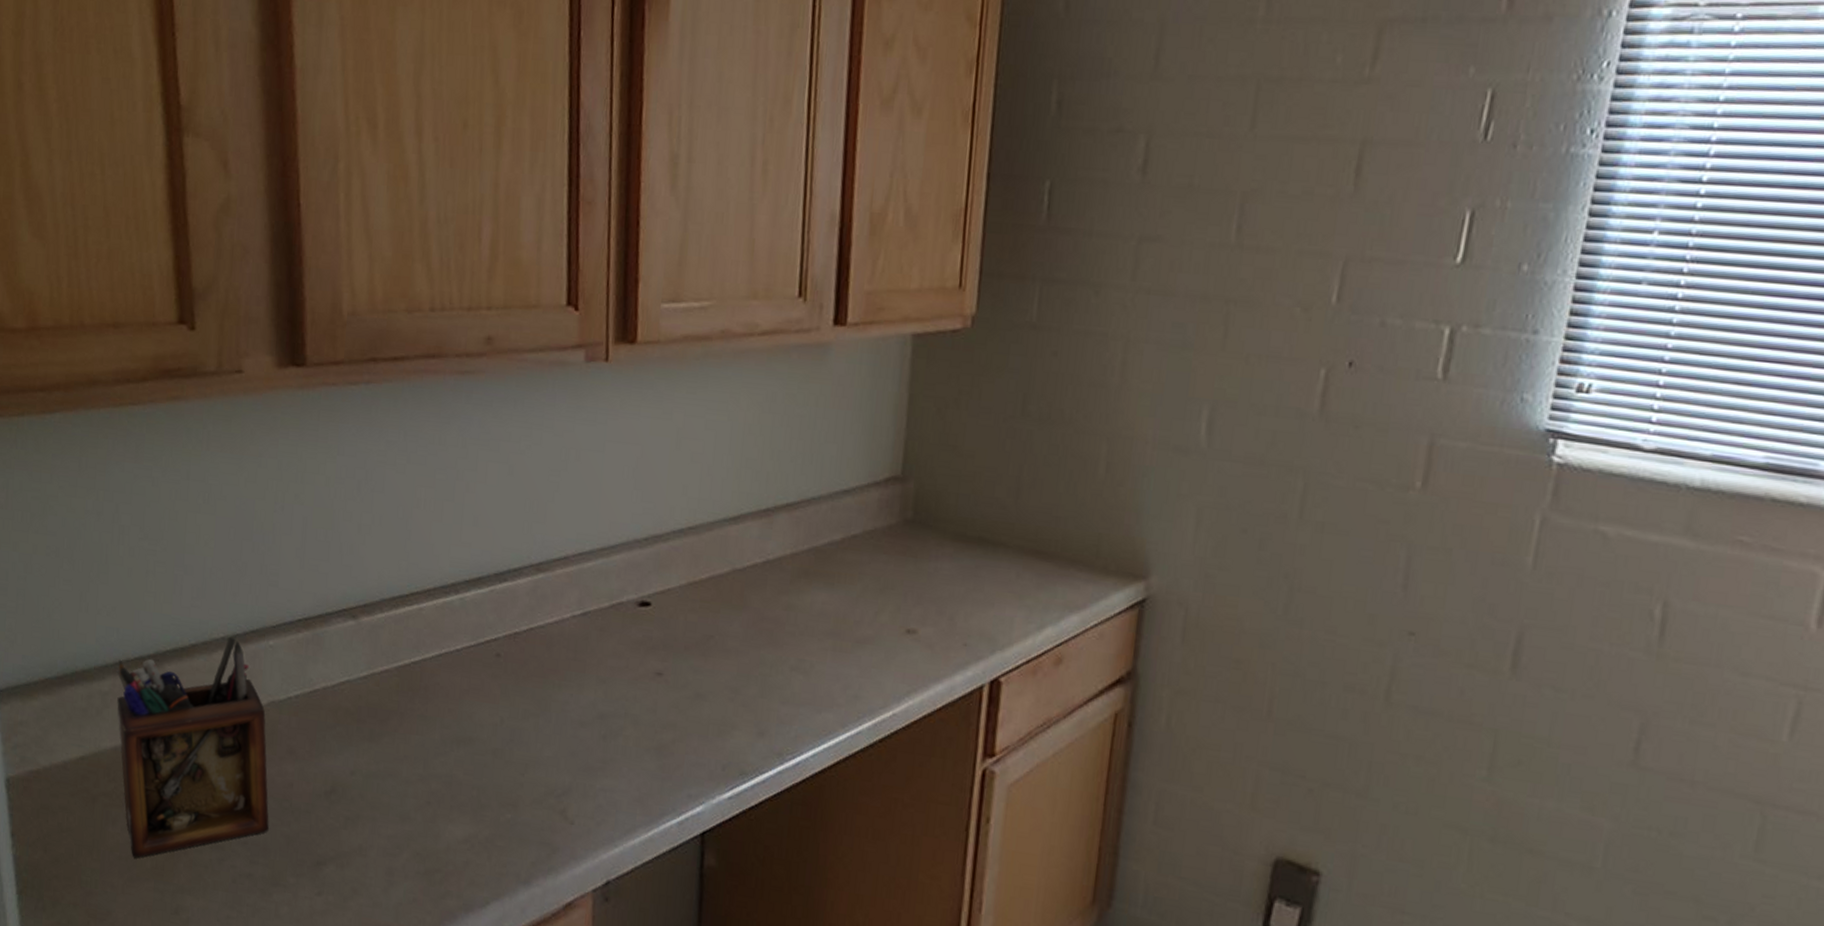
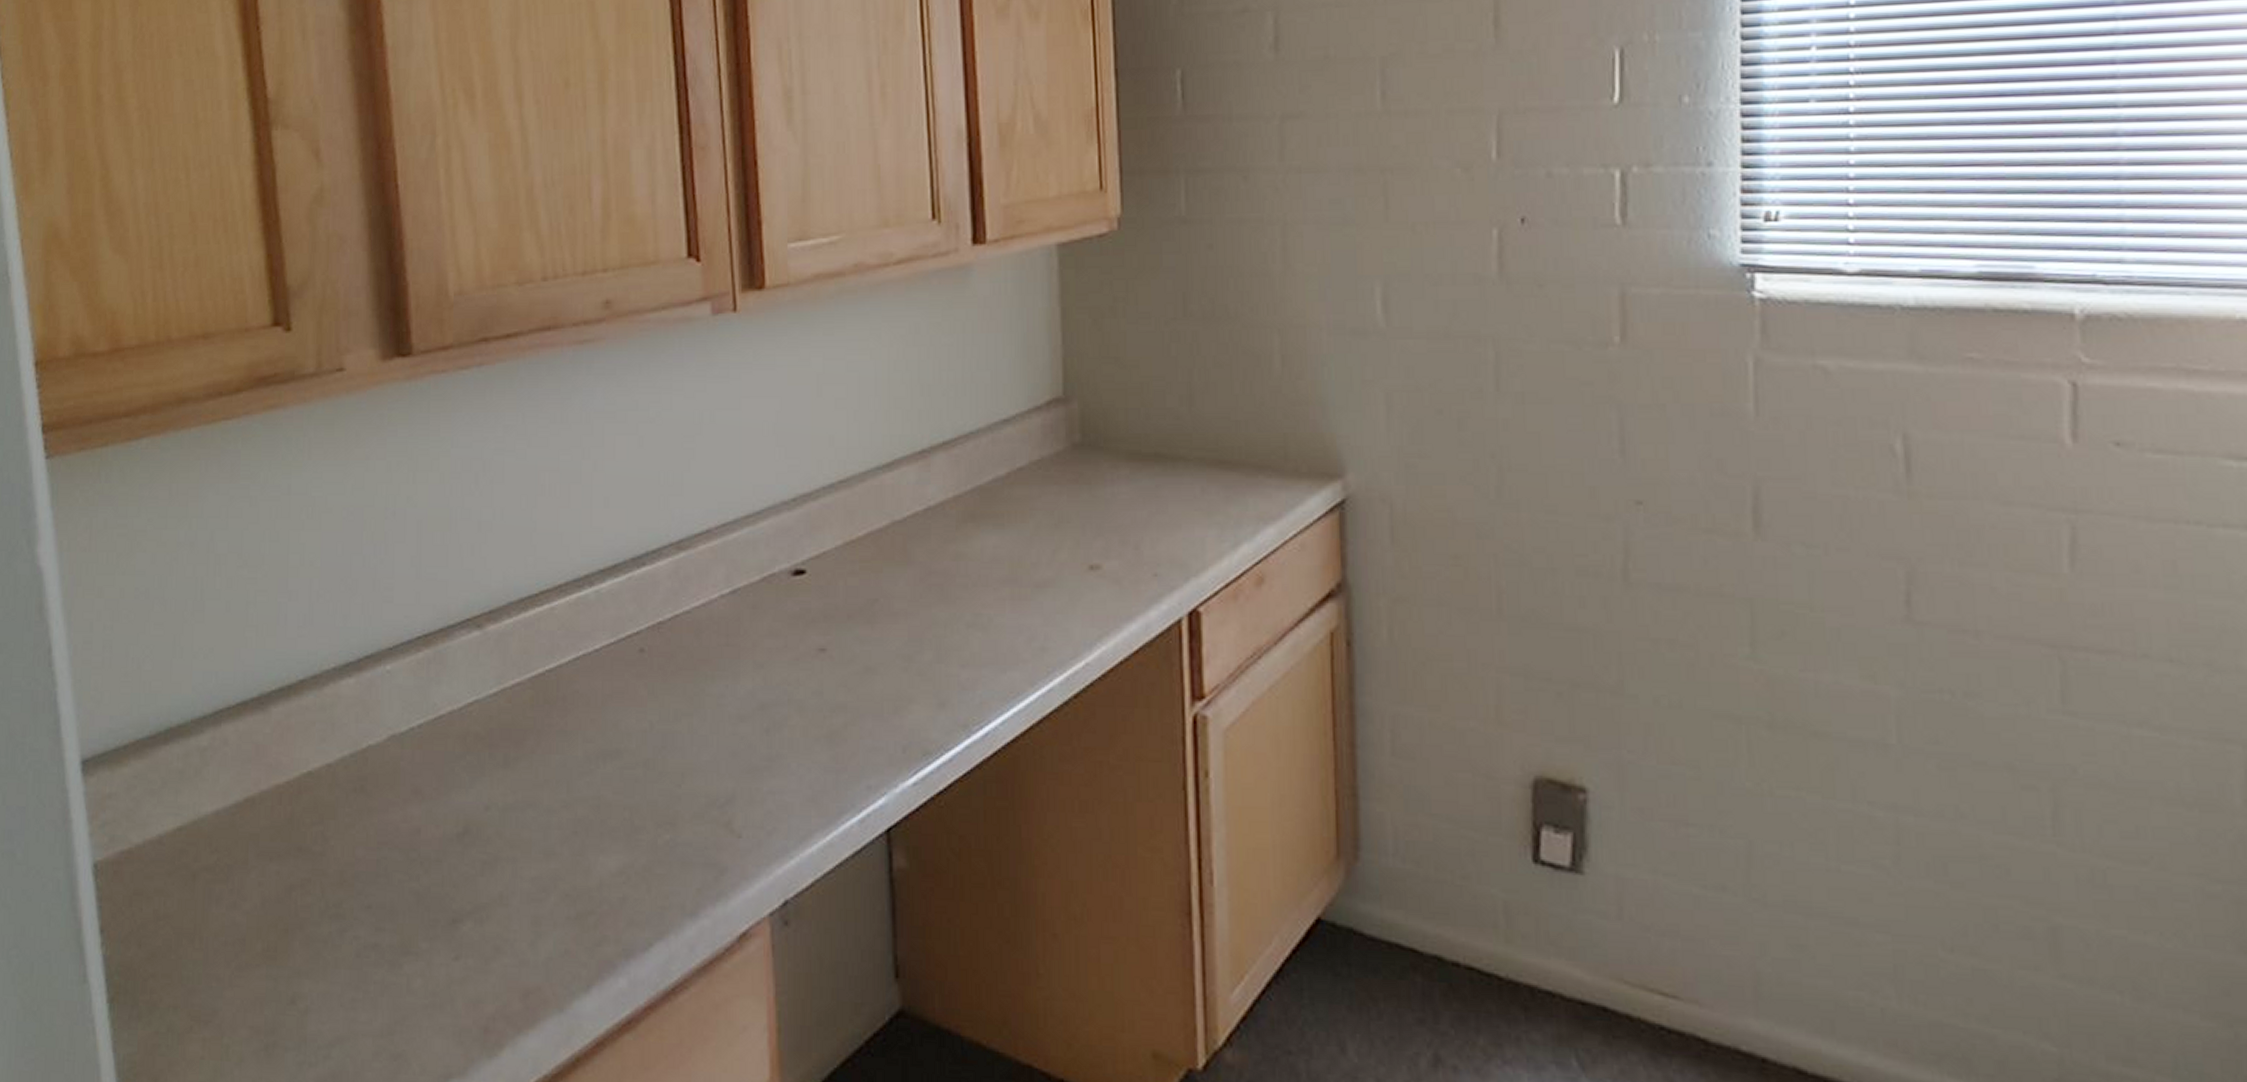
desk organizer: present [116,636,269,858] -> none [216,666,395,942]

